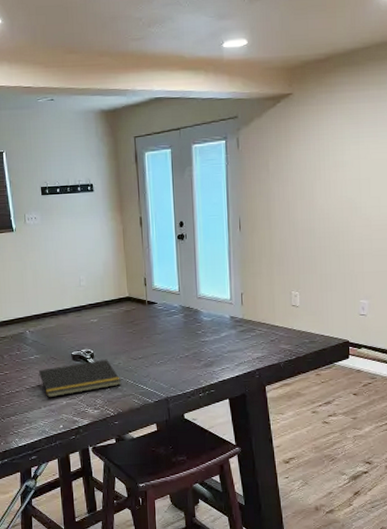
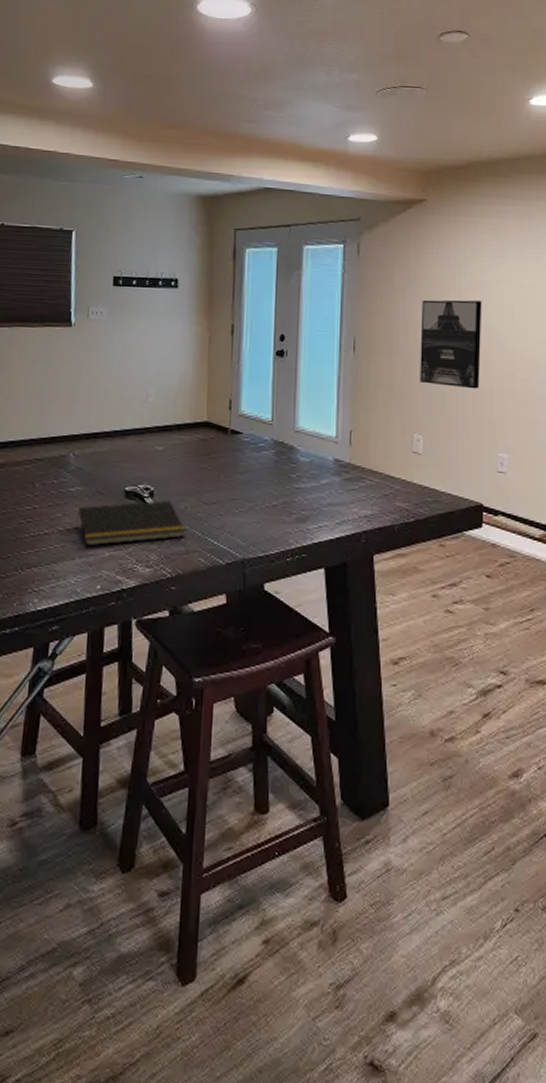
wall art: none [293,177,344,251] -> present [420,299,482,389]

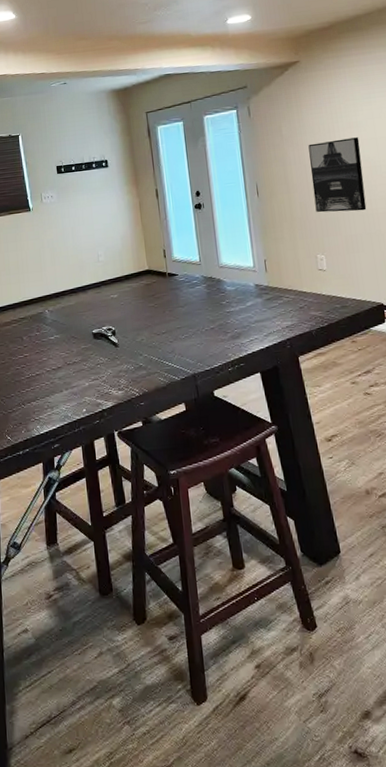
notepad: present [76,500,186,546] -> none [59,336,146,380]

